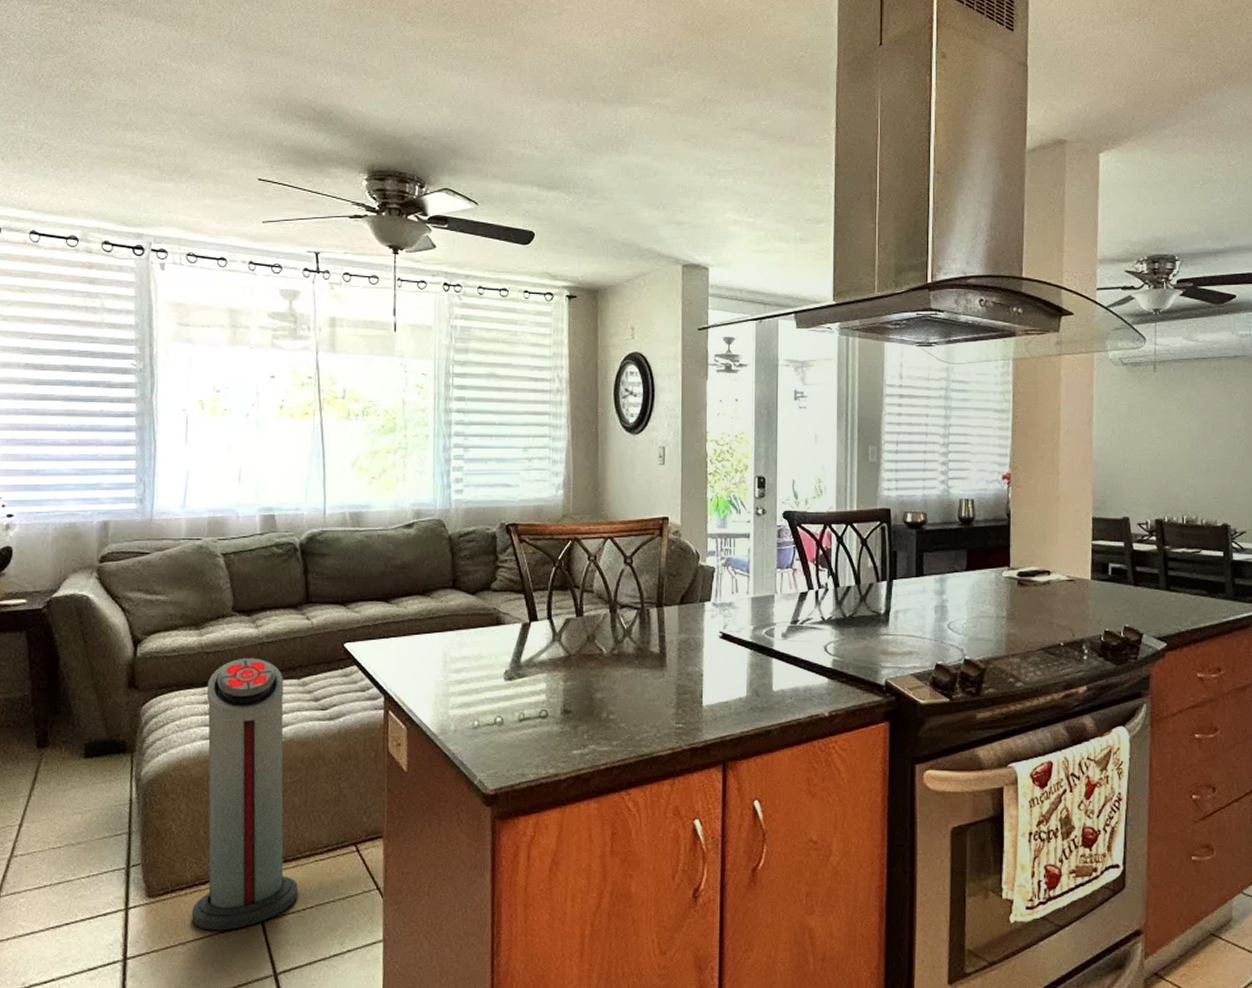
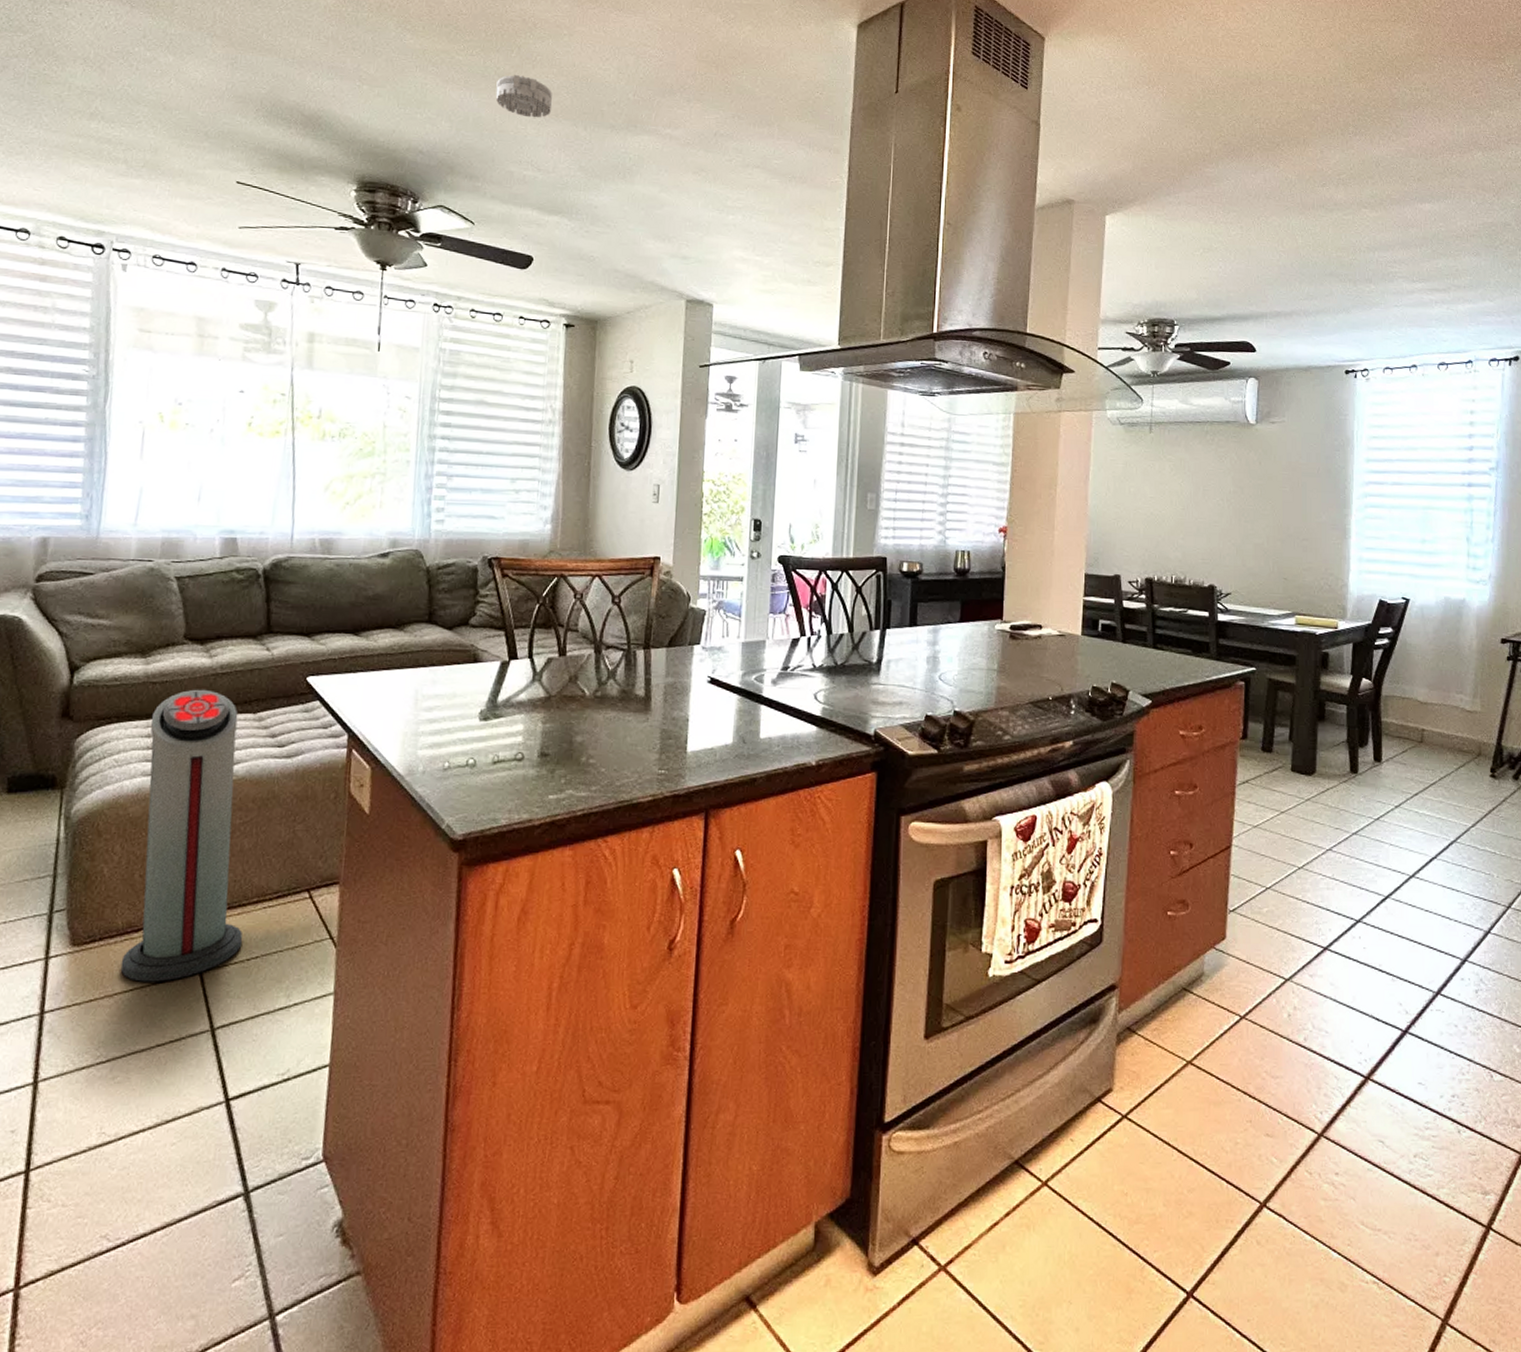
smoke detector: none [492,56,545,97] -> present [495,74,552,118]

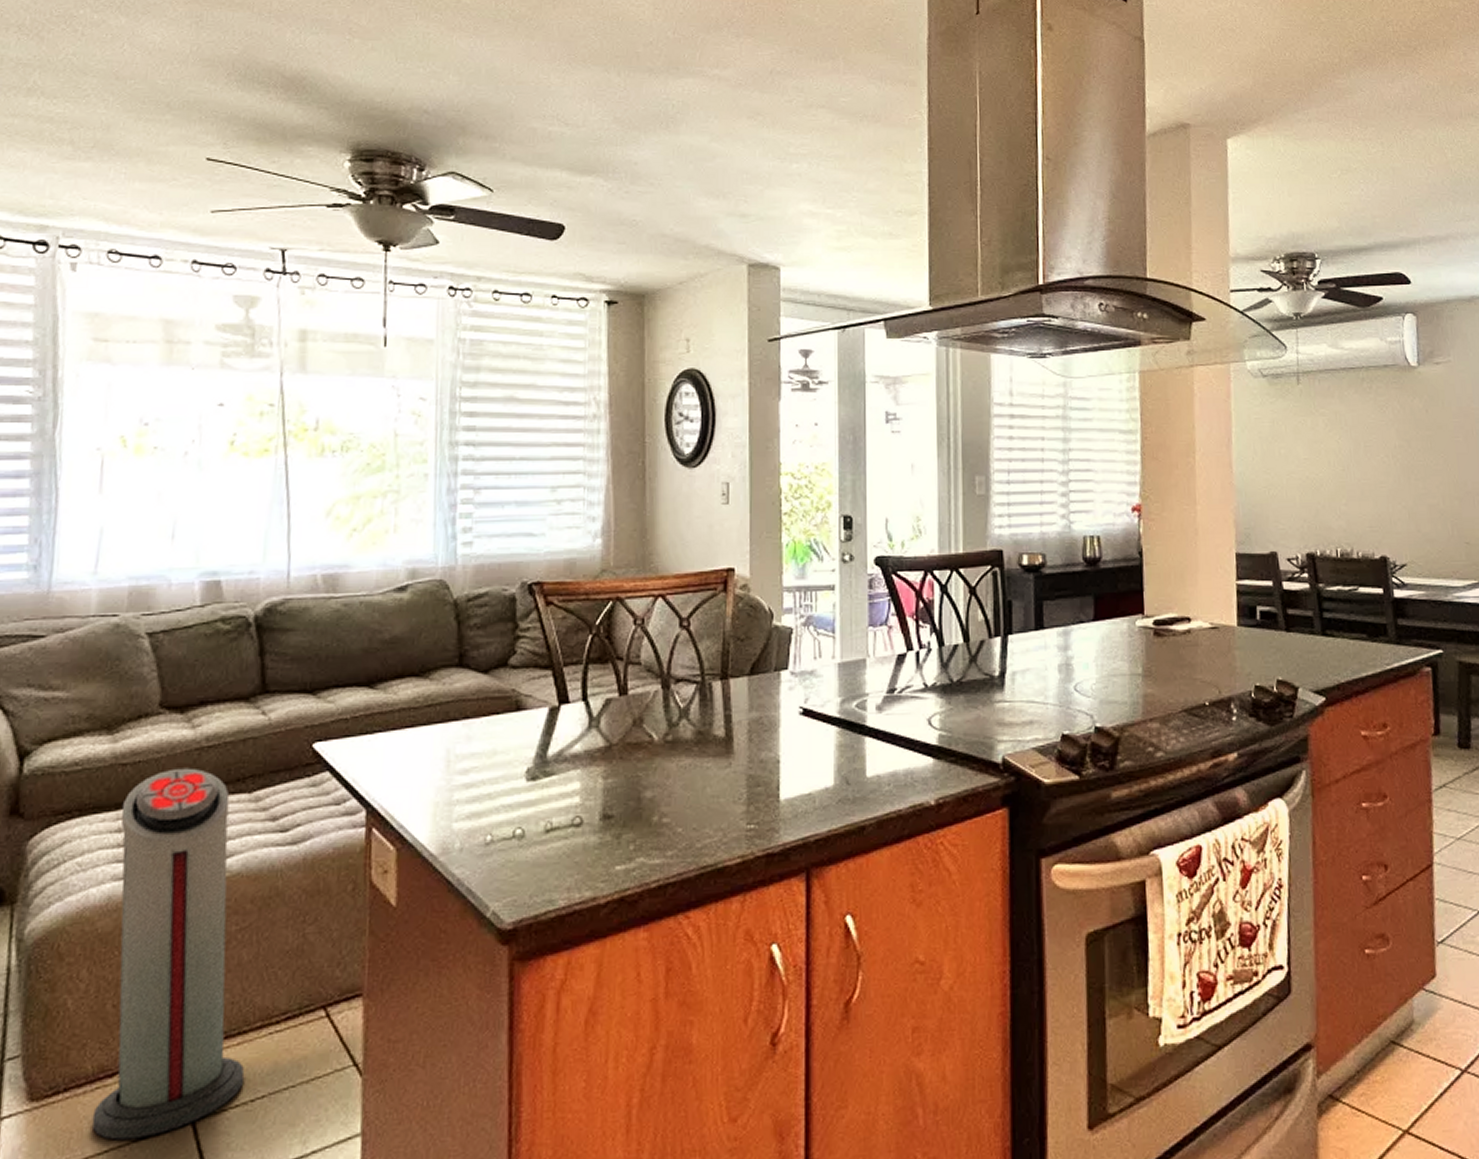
smoke detector: present [495,74,552,118] -> none [511,16,578,65]

